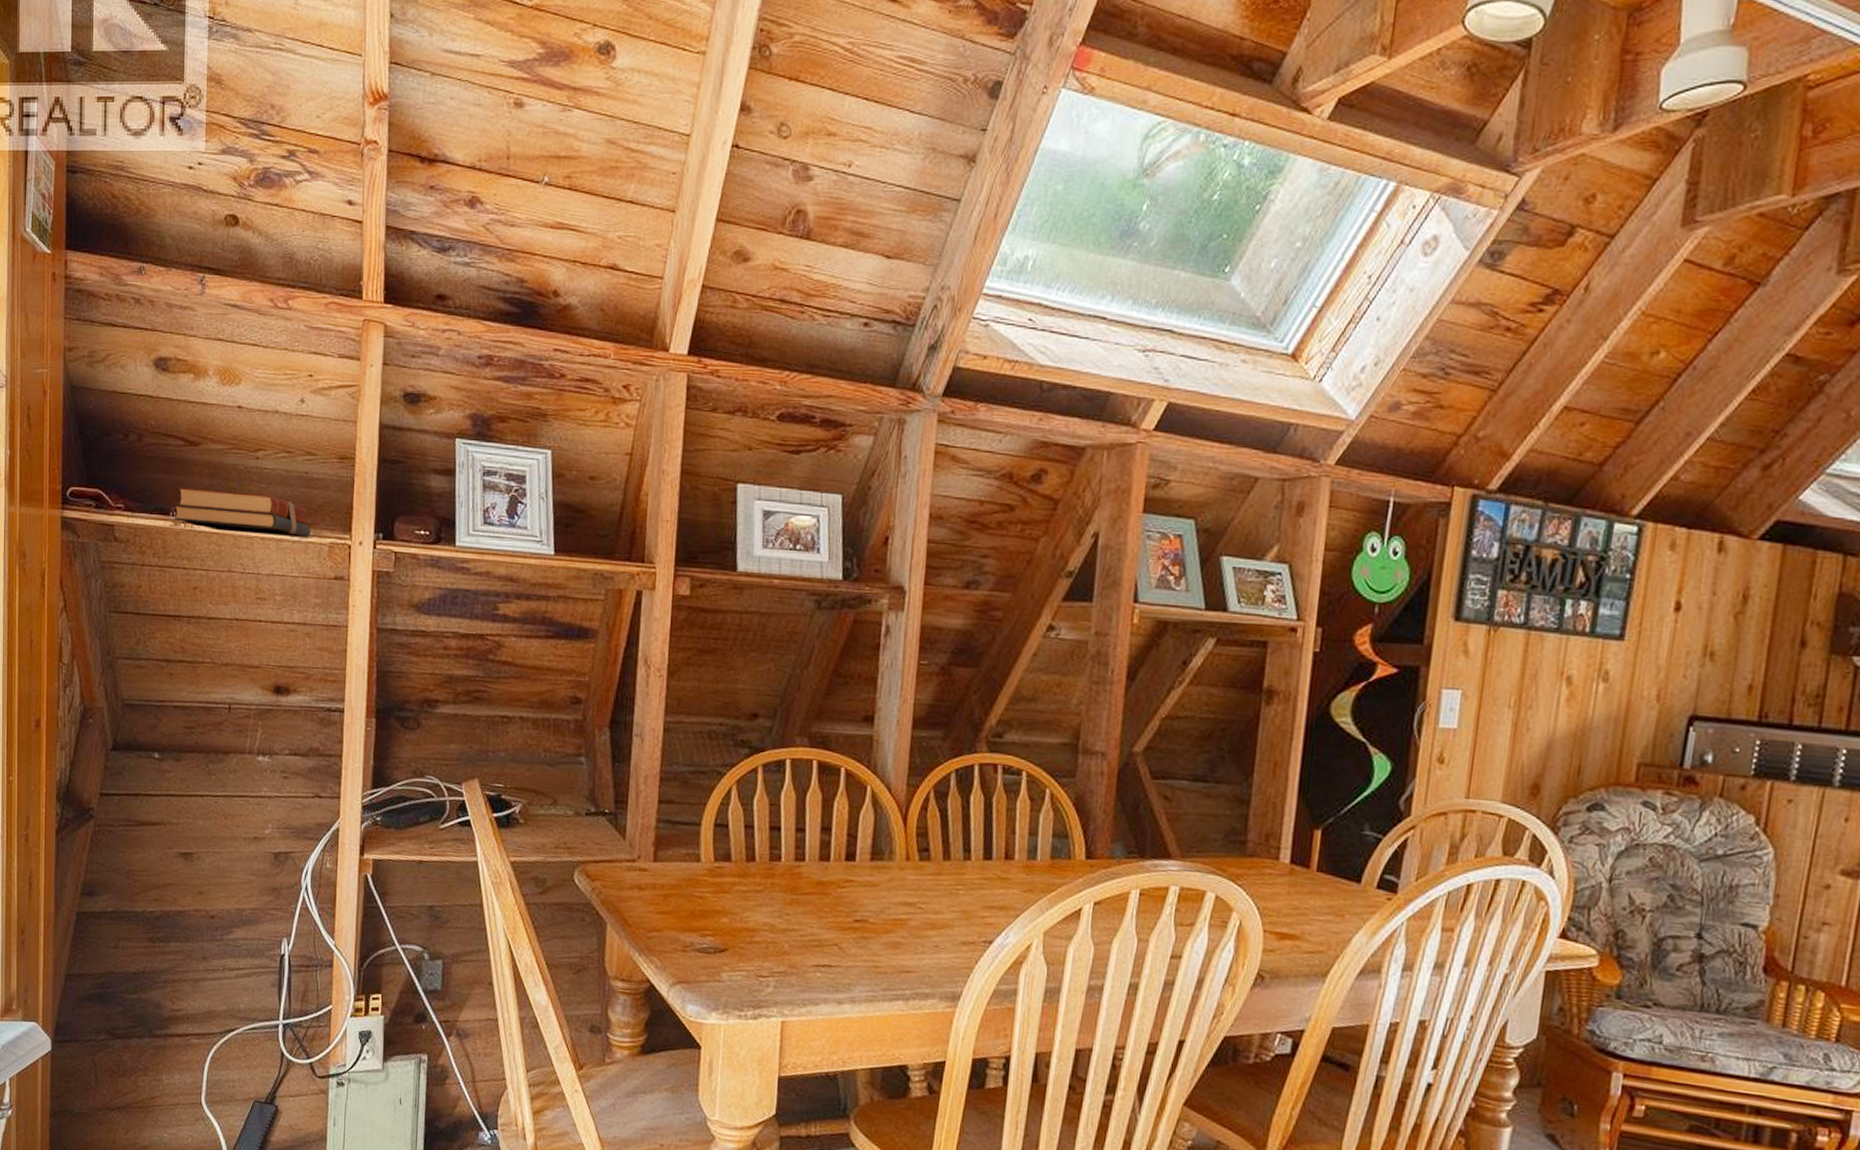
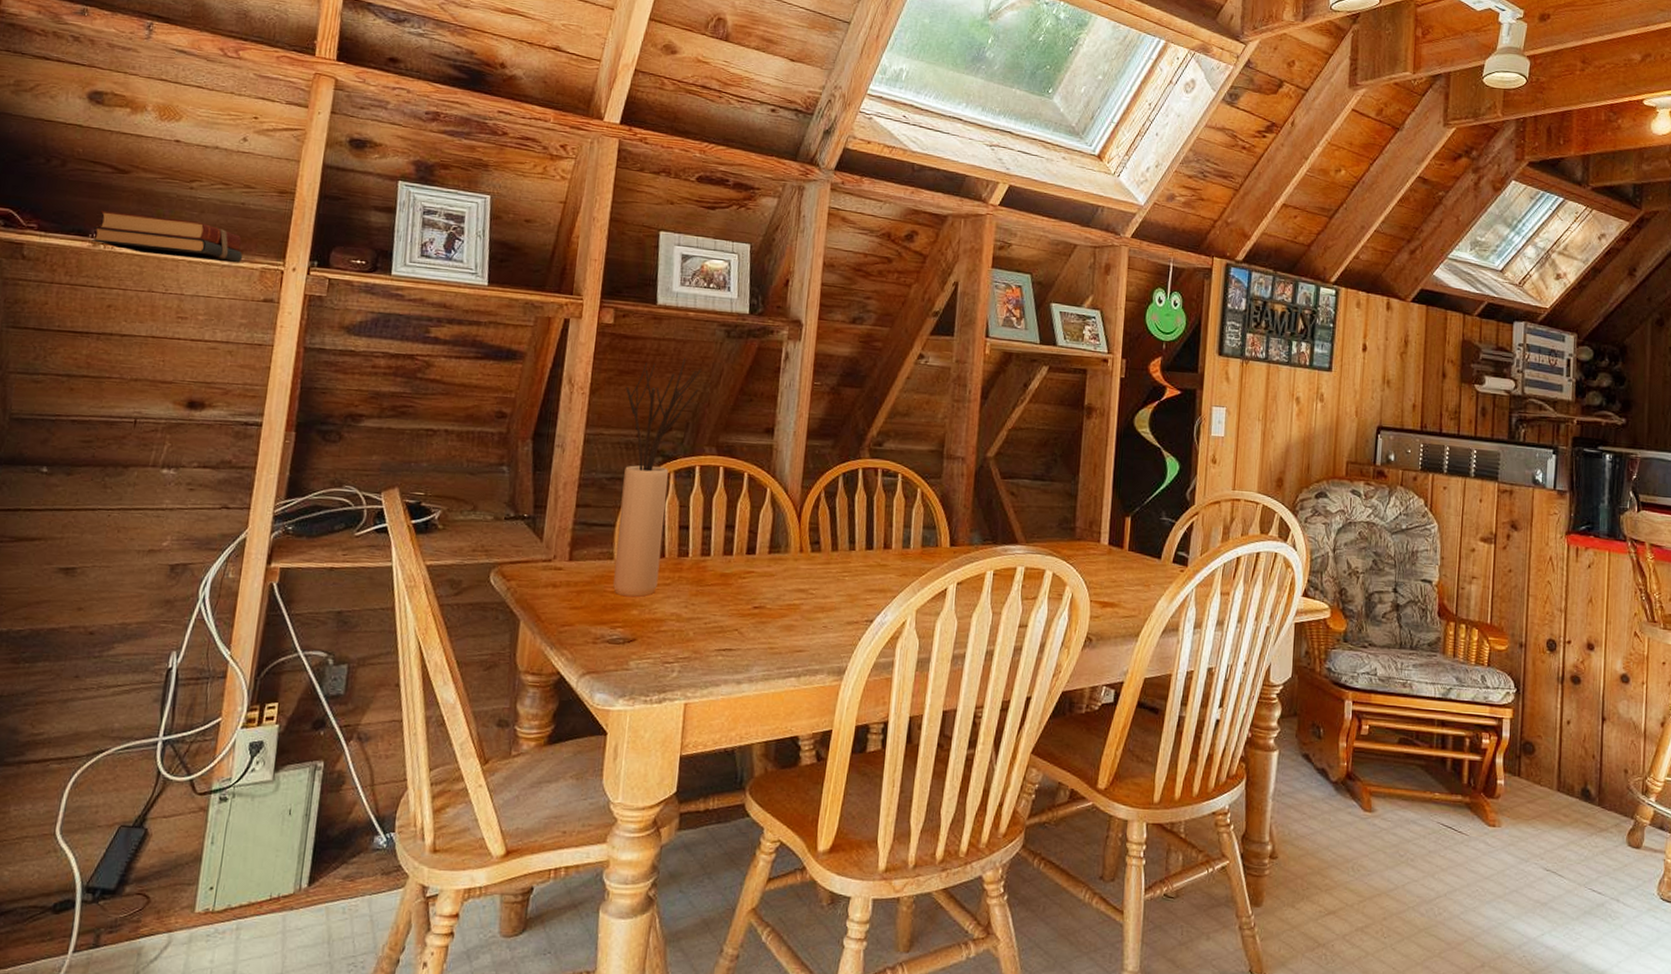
vase: none [701,633,789,904] -> present [613,357,701,597]

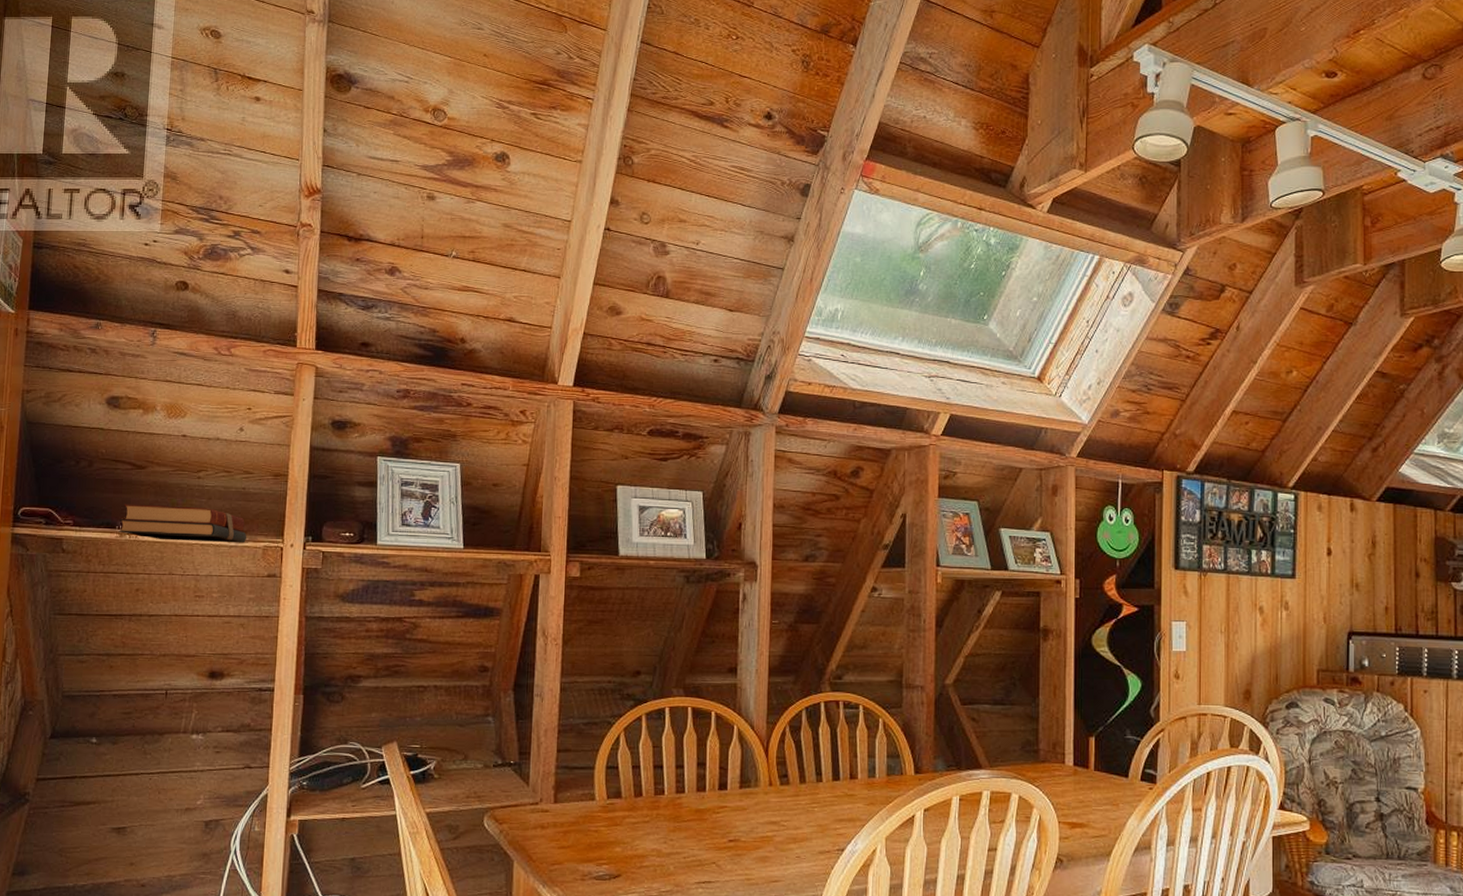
vase: present [613,357,701,597] -> none [595,604,664,835]

